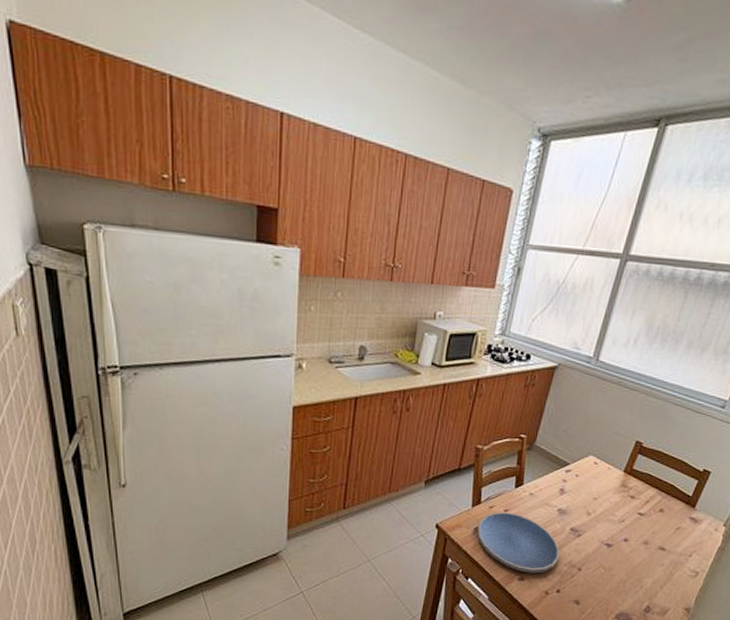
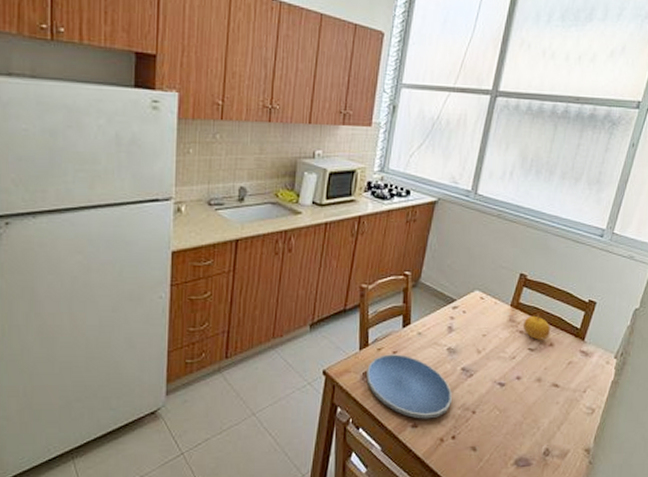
fruit: none [635,481,662,506] -> present [523,314,551,340]

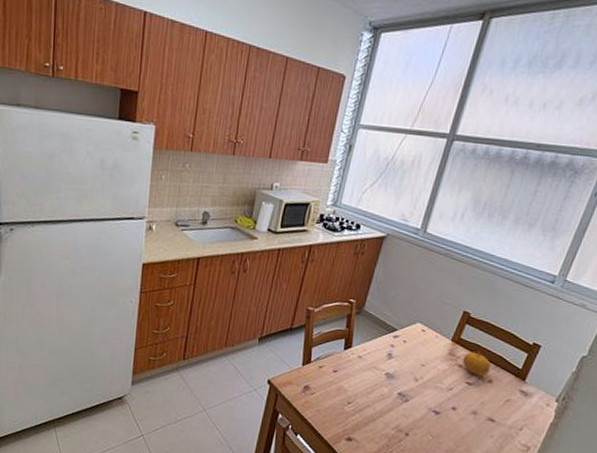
plate: present [366,354,452,419] -> none [307,372,387,435]

